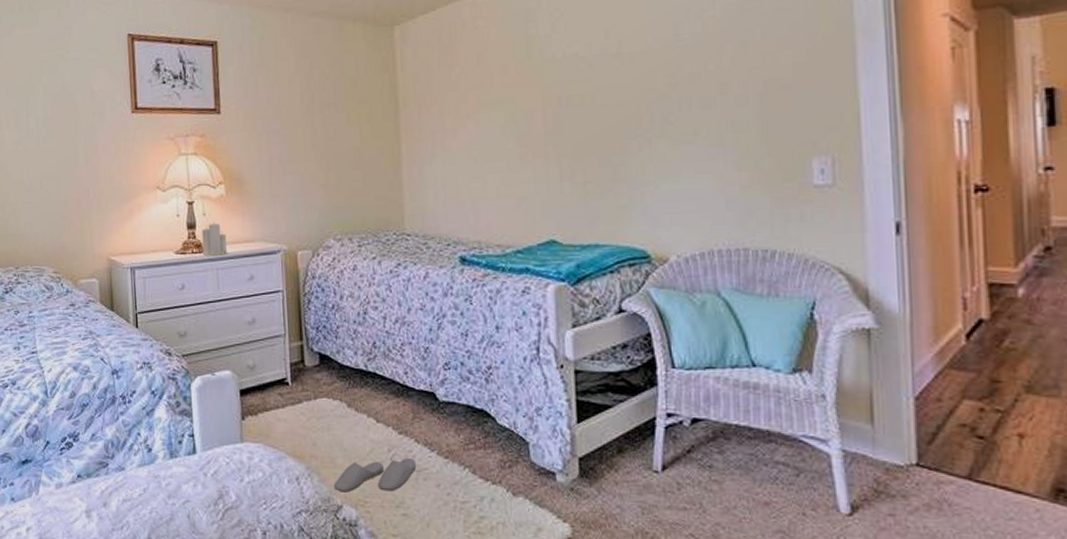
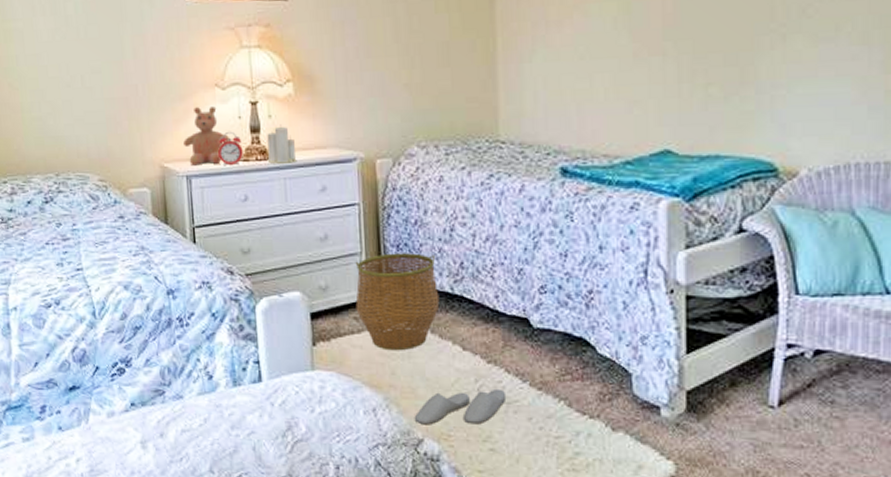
stuffed animal: none [128,206,170,259] -> present [183,106,231,166]
alarm clock: none [159,227,181,259] -> present [218,131,243,167]
basket: none [279,334,356,424] -> present [355,253,440,351]

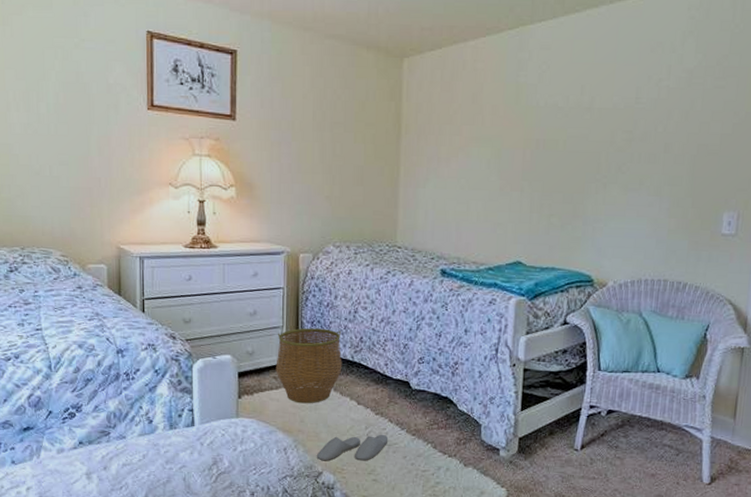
stuffed animal: present [183,106,231,166] -> none [139,201,180,249]
alarm clock: present [218,131,243,167] -> none [169,222,190,252]
candle: present [267,124,297,165] -> none [211,220,235,253]

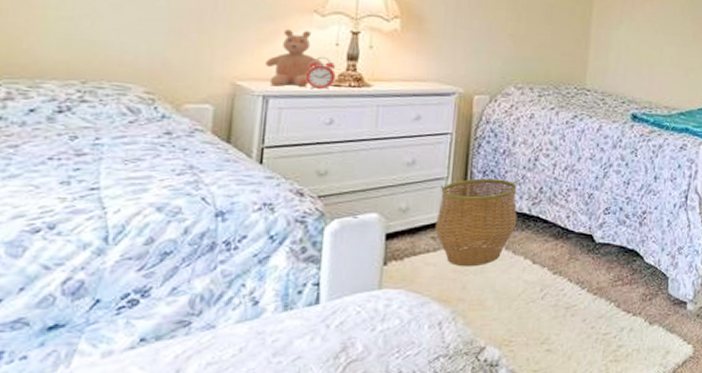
stuffed animal: none [139,201,180,249] -> present [265,29,323,87]
alarm clock: none [169,222,190,252] -> present [306,56,336,91]
slippers: present [316,434,389,461] -> none [478,296,567,334]

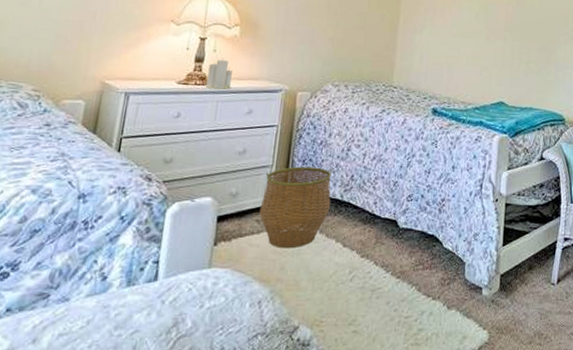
stuffed animal: present [265,29,323,87] -> none [129,36,175,85]
alarm clock: present [306,56,336,91] -> none [161,58,185,88]
candle: none [363,55,394,93] -> present [206,58,232,90]

